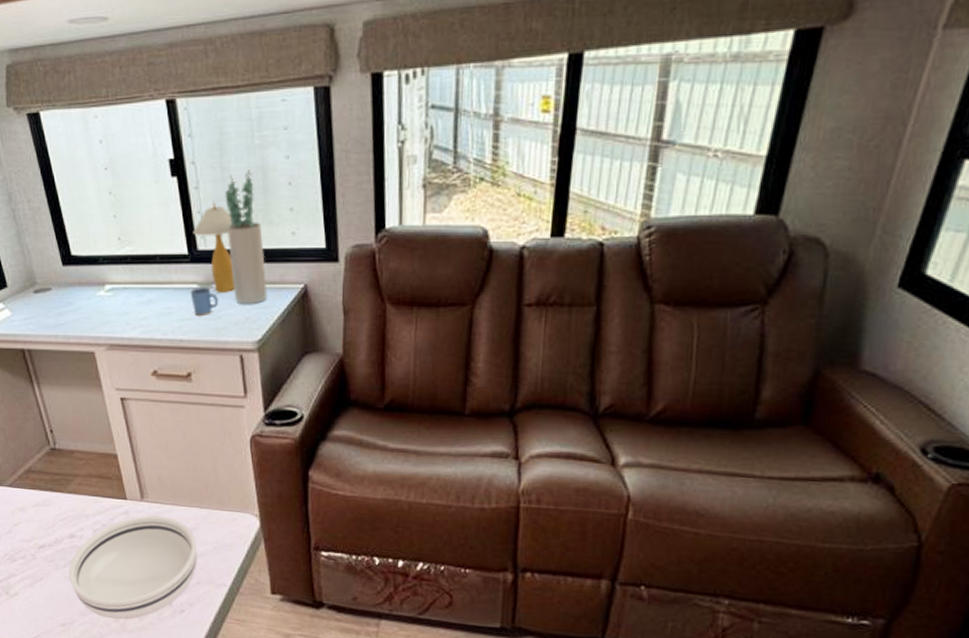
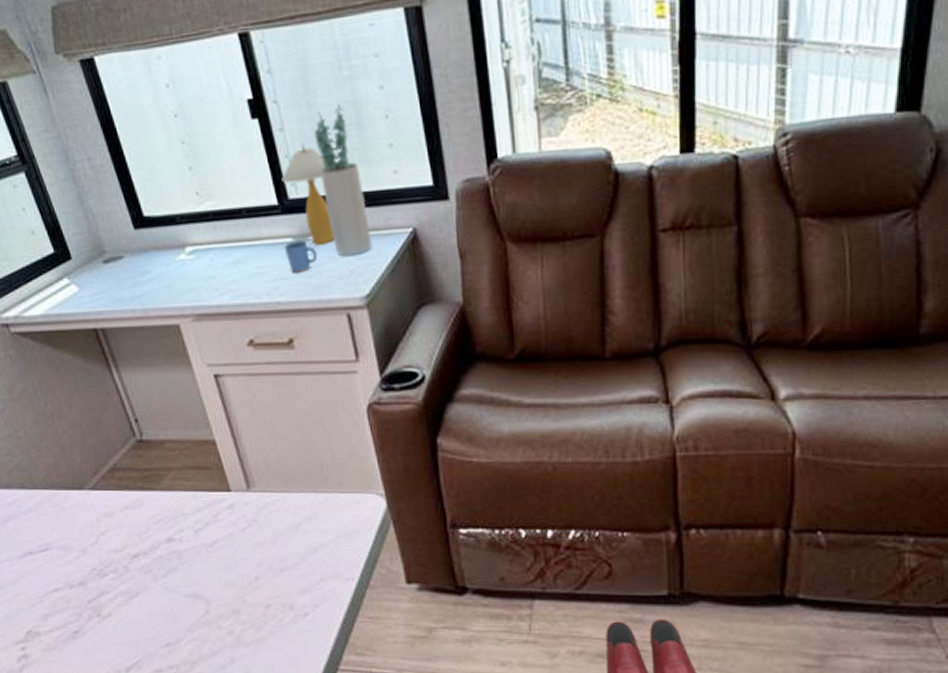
bowl: present [69,515,197,620] -> none [169,507,319,632]

